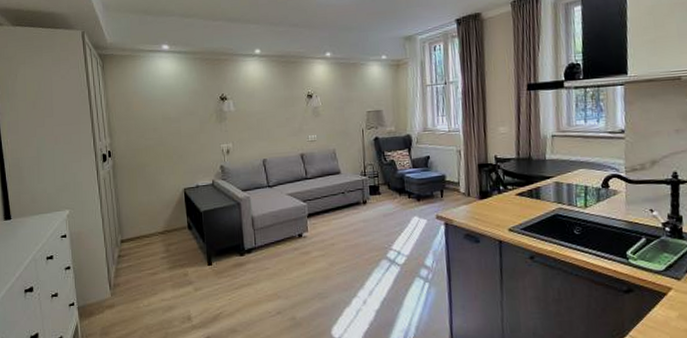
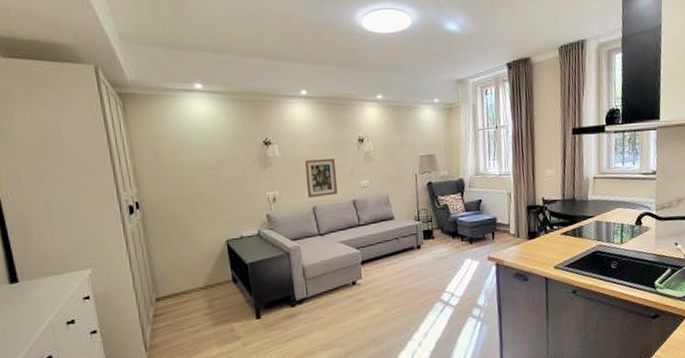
wall art: none [256,113,287,150] -> present [304,158,338,198]

